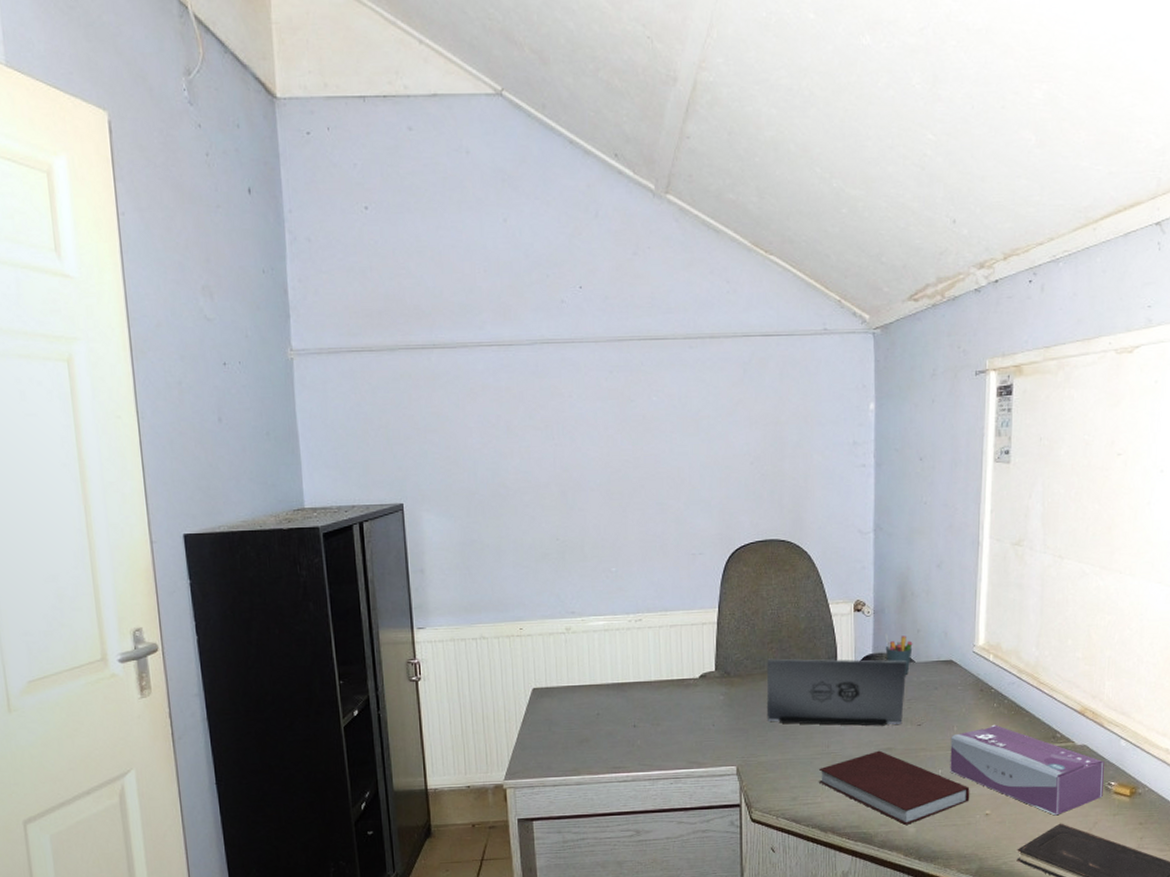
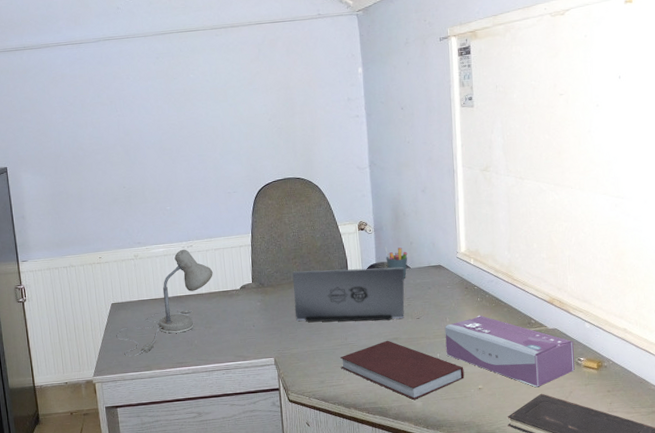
desk lamp: none [536,623,666,757] -> present [116,249,213,357]

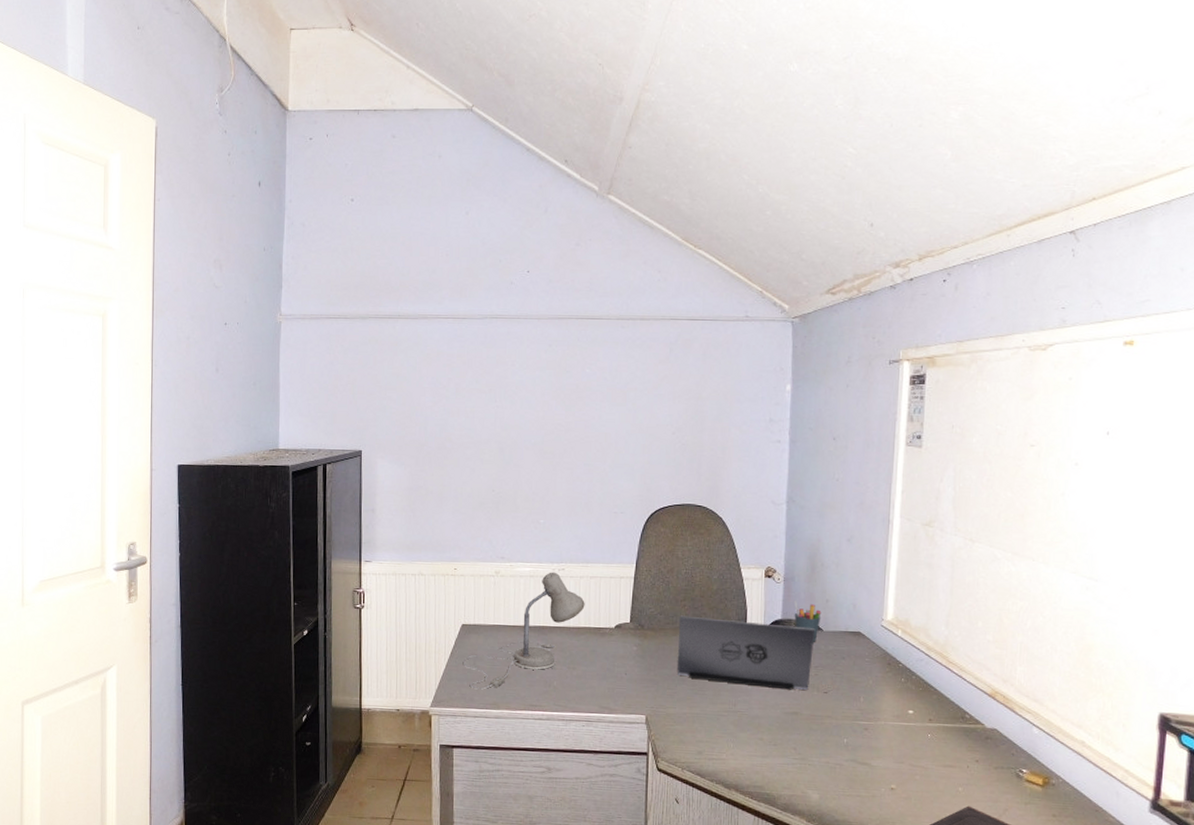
notebook: present [340,340,465,400] -> none [725,713,875,790]
tissue box: present [444,315,575,388] -> none [855,699,1016,798]

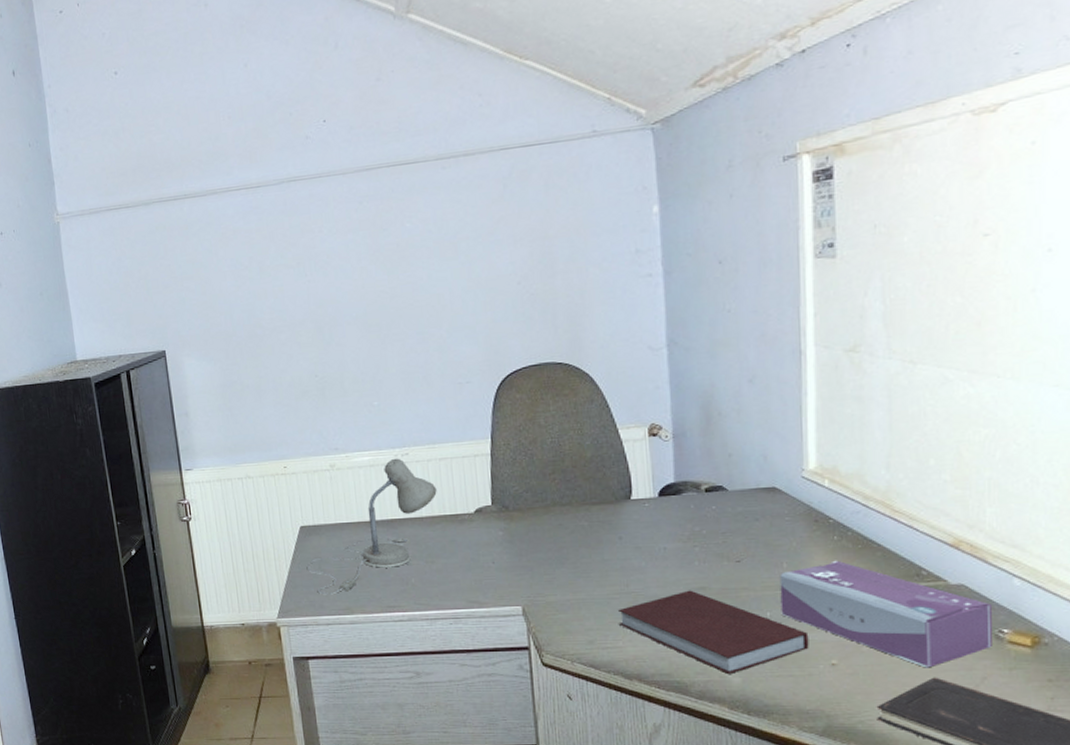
laptop: present [678,615,816,690] -> none [548,488,719,563]
notebook: none [725,713,875,790] -> present [619,590,809,674]
pen holder: present [793,599,822,643] -> none [687,458,724,506]
tissue box: none [855,699,1016,798] -> present [779,560,992,668]

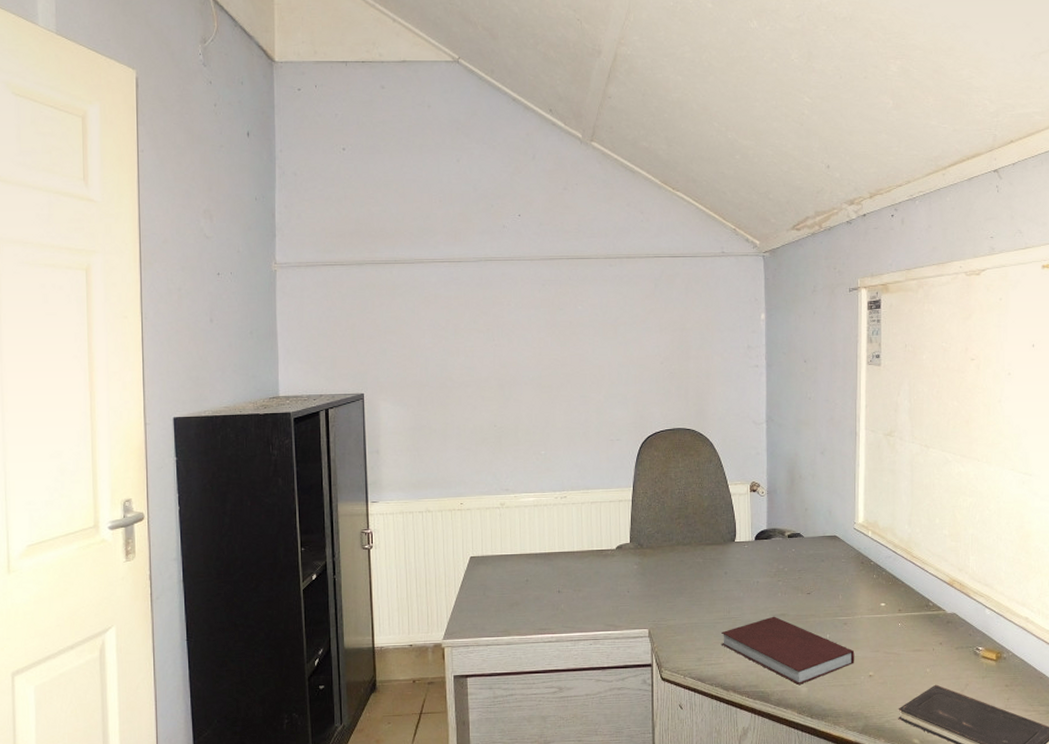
desk lamp: present [306,458,437,595] -> none [472,500,587,619]
tissue box: present [779,560,992,668] -> none [836,593,972,678]

